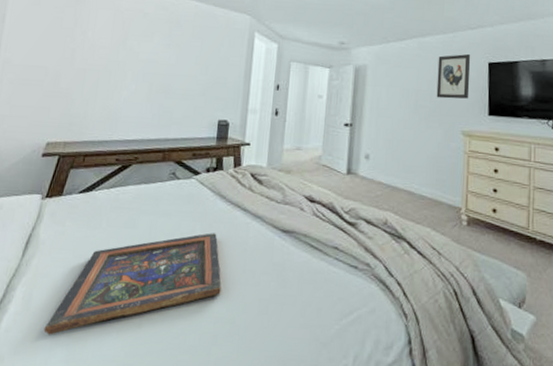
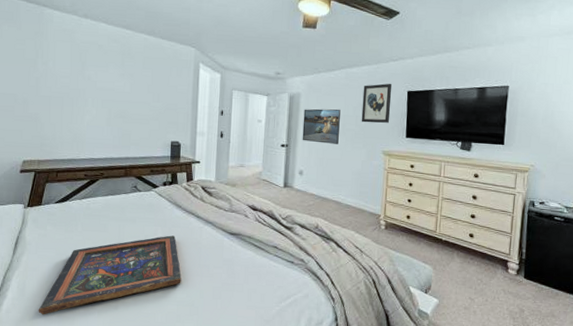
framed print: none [368,82,413,123] -> present [302,108,341,144]

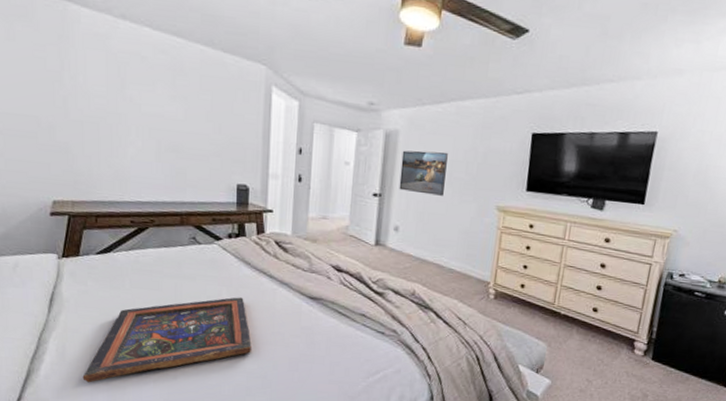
wall art: present [361,83,392,123] -> none [472,122,514,172]

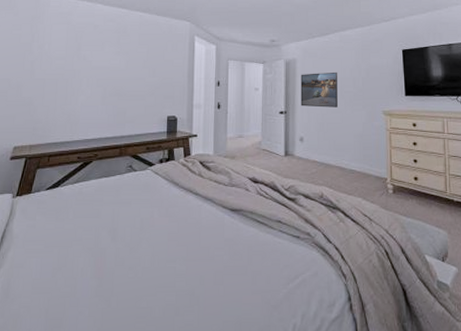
painted panel: present [82,297,252,383] -> none [23,216,180,319]

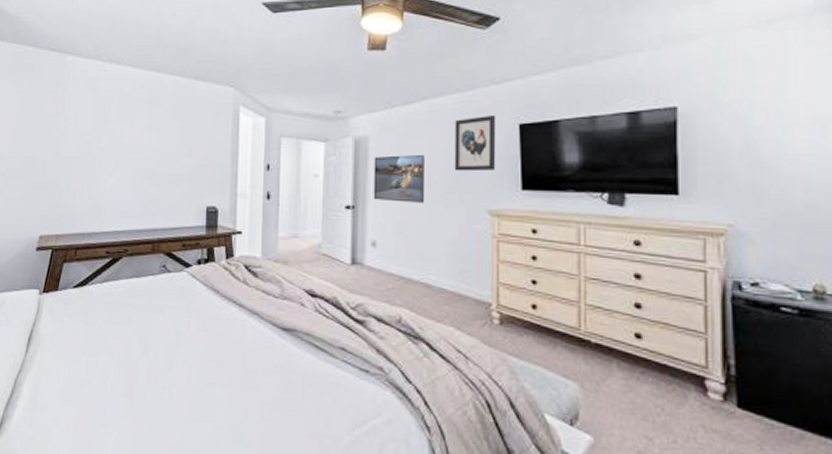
wall art: none [358,44,387,84] -> present [454,116,496,172]

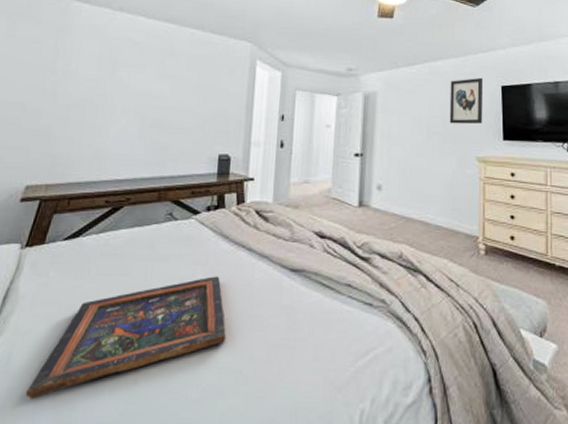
painted panel: none [51,330,221,433] -> present [25,276,226,399]
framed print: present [373,154,424,203] -> none [380,108,425,151]

